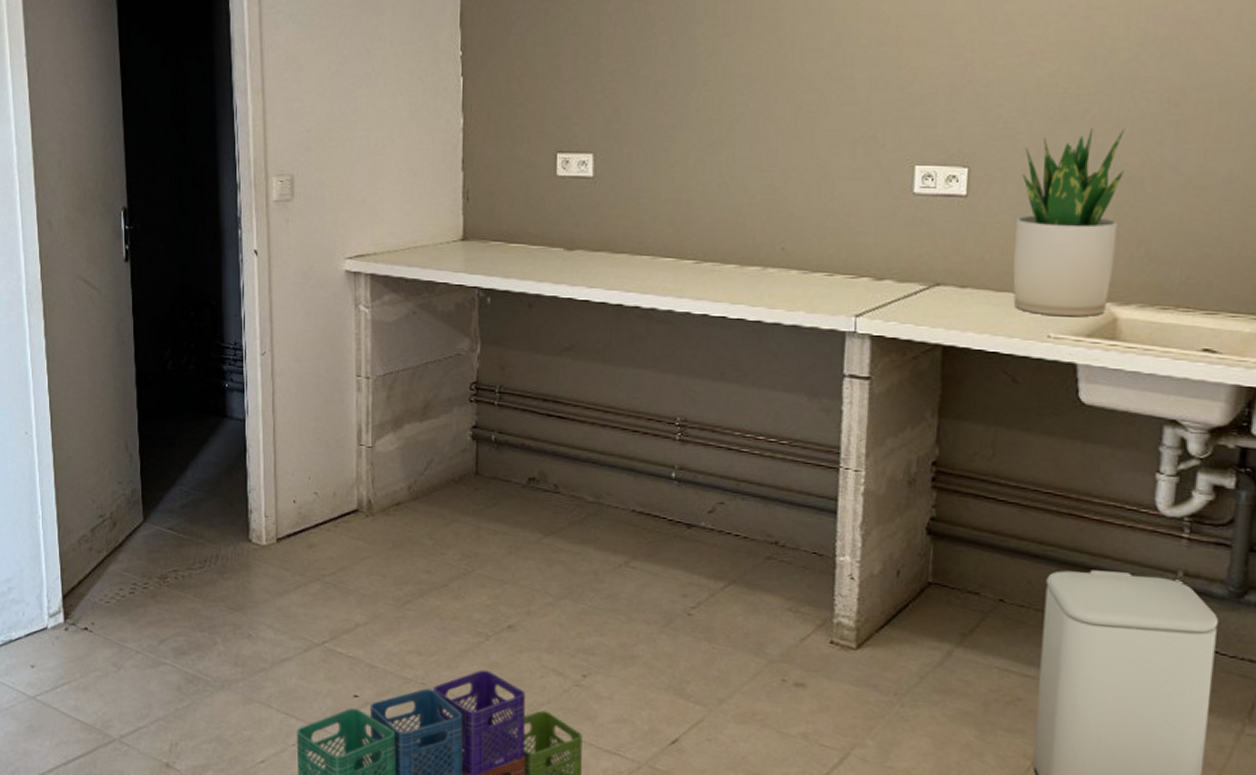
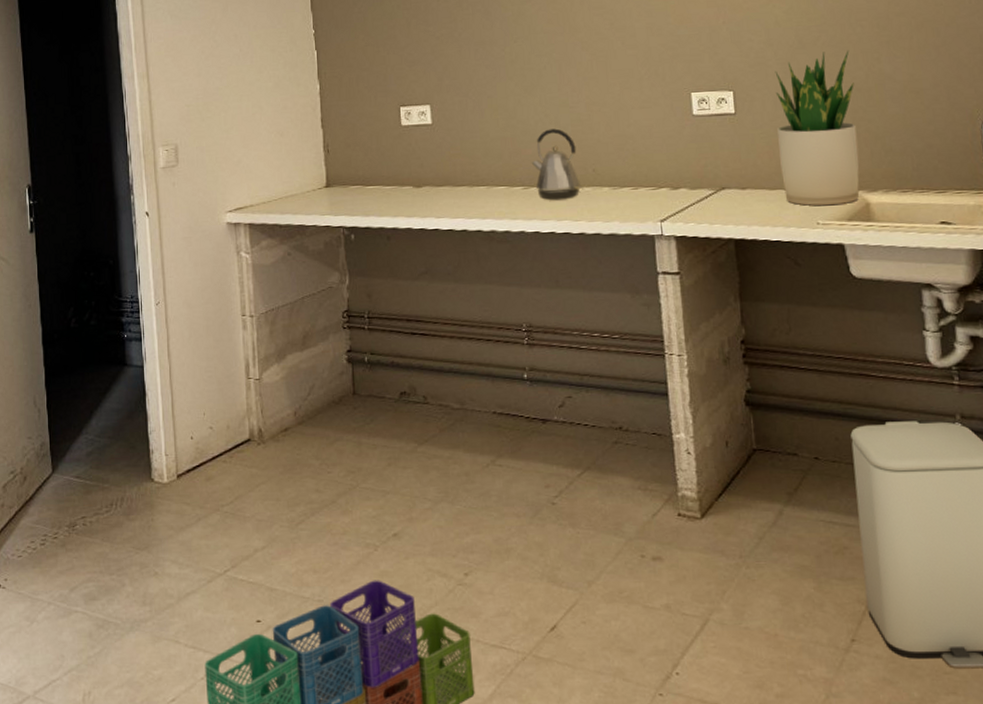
kettle: none [707,195,767,281] -> present [531,128,583,201]

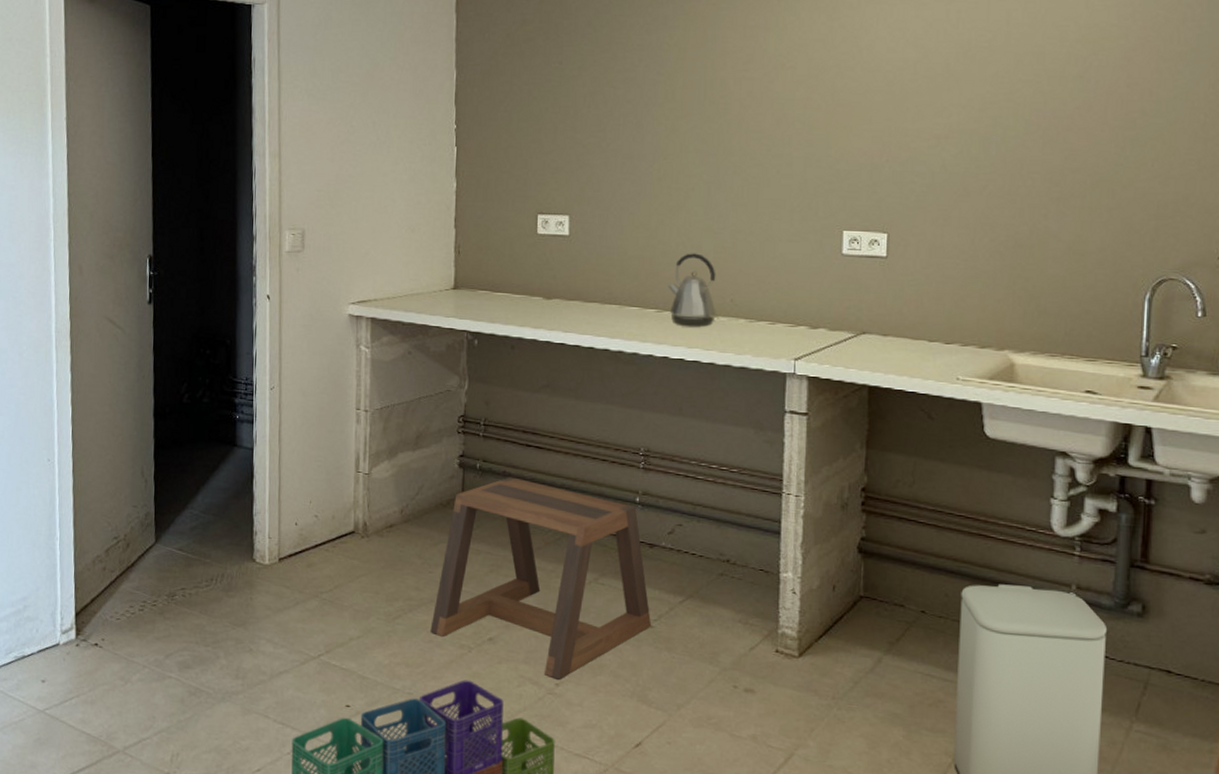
stool: none [334,367,552,569] -> present [430,477,651,680]
planter: present [775,50,860,206] -> none [927,202,1016,363]

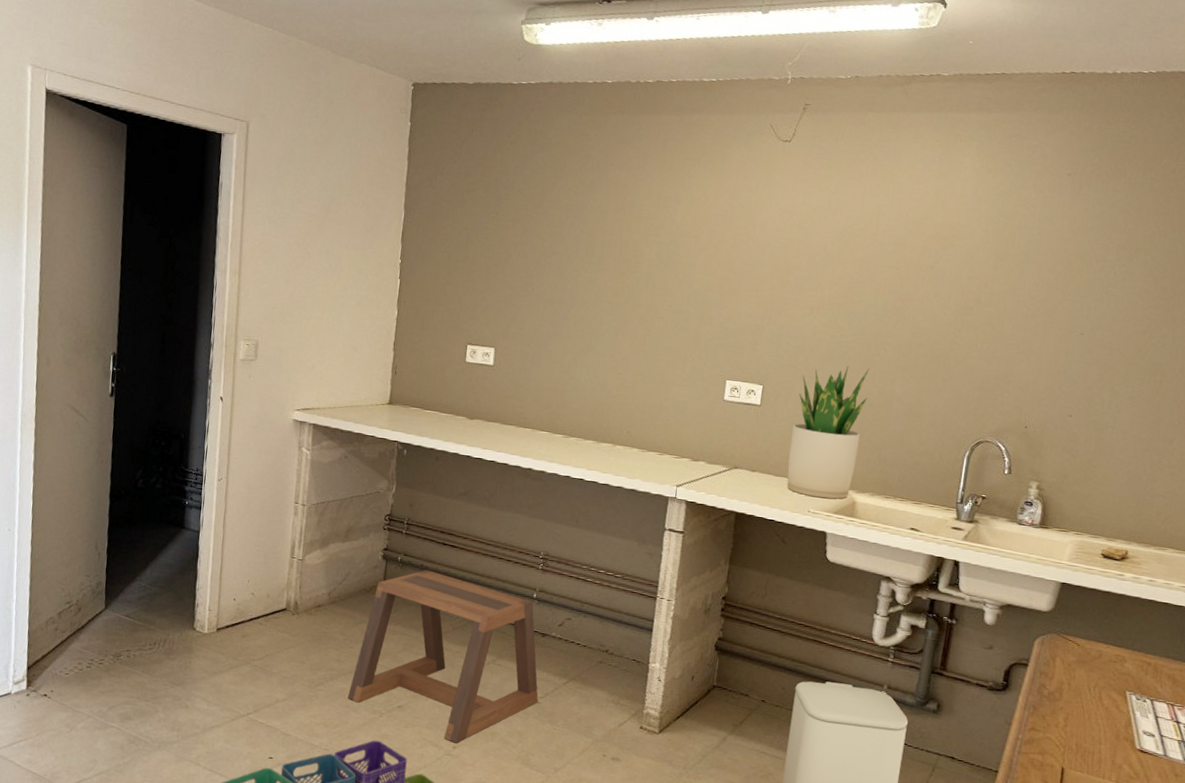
kettle: present [667,253,719,328] -> none [574,389,617,454]
planter: none [927,202,1016,363] -> present [787,366,870,499]

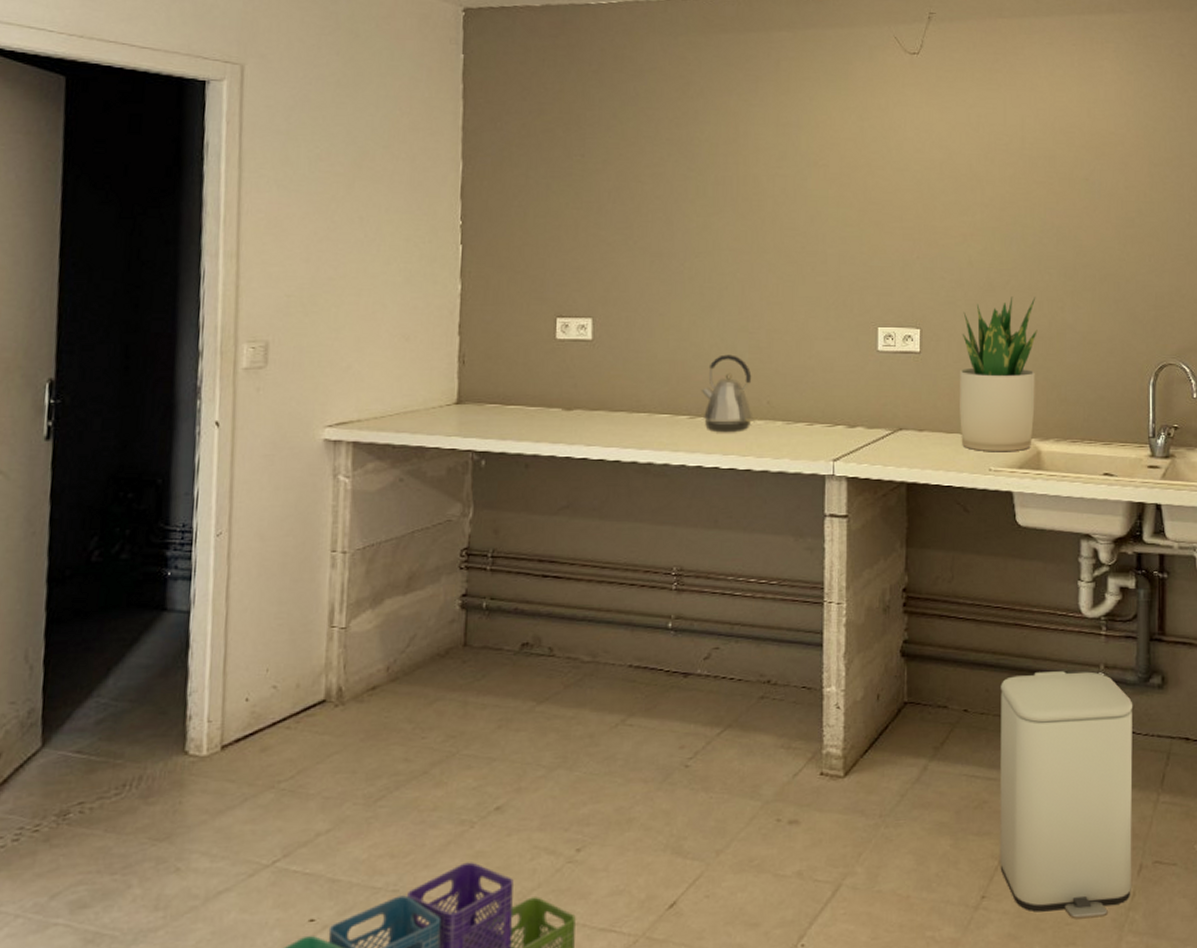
stool: present [347,570,538,743] -> none [422,614,686,844]
kettle: none [574,389,617,454] -> present [701,354,755,433]

